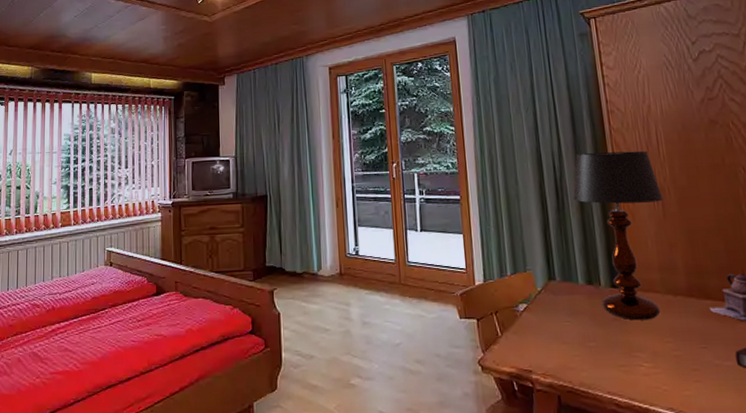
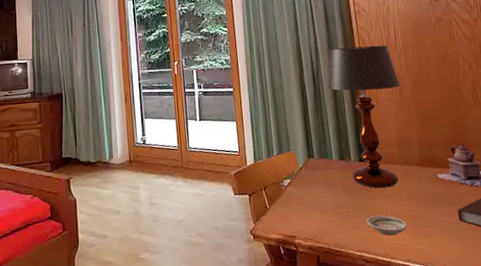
saucer: none [619,353,671,378] -> present [366,215,408,236]

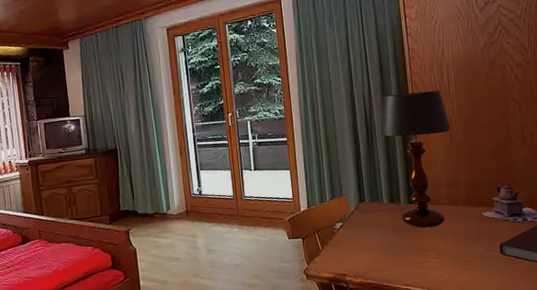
saucer: present [366,215,408,236] -> none [413,252,452,270]

